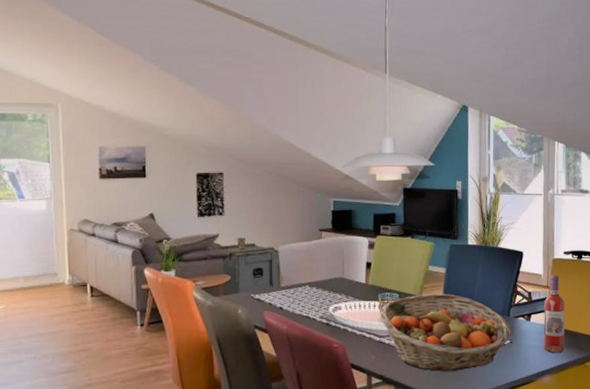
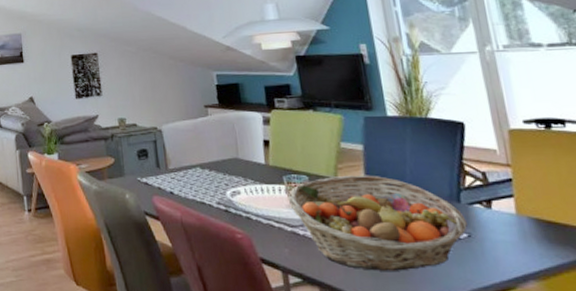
wine bottle: present [543,274,565,354] -> none [507,149,552,252]

